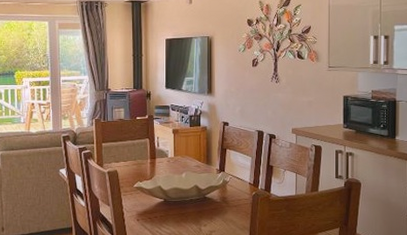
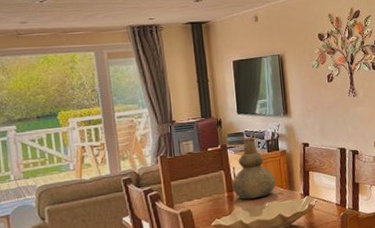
vase: none [155,111,195,168] -> present [232,136,277,200]

